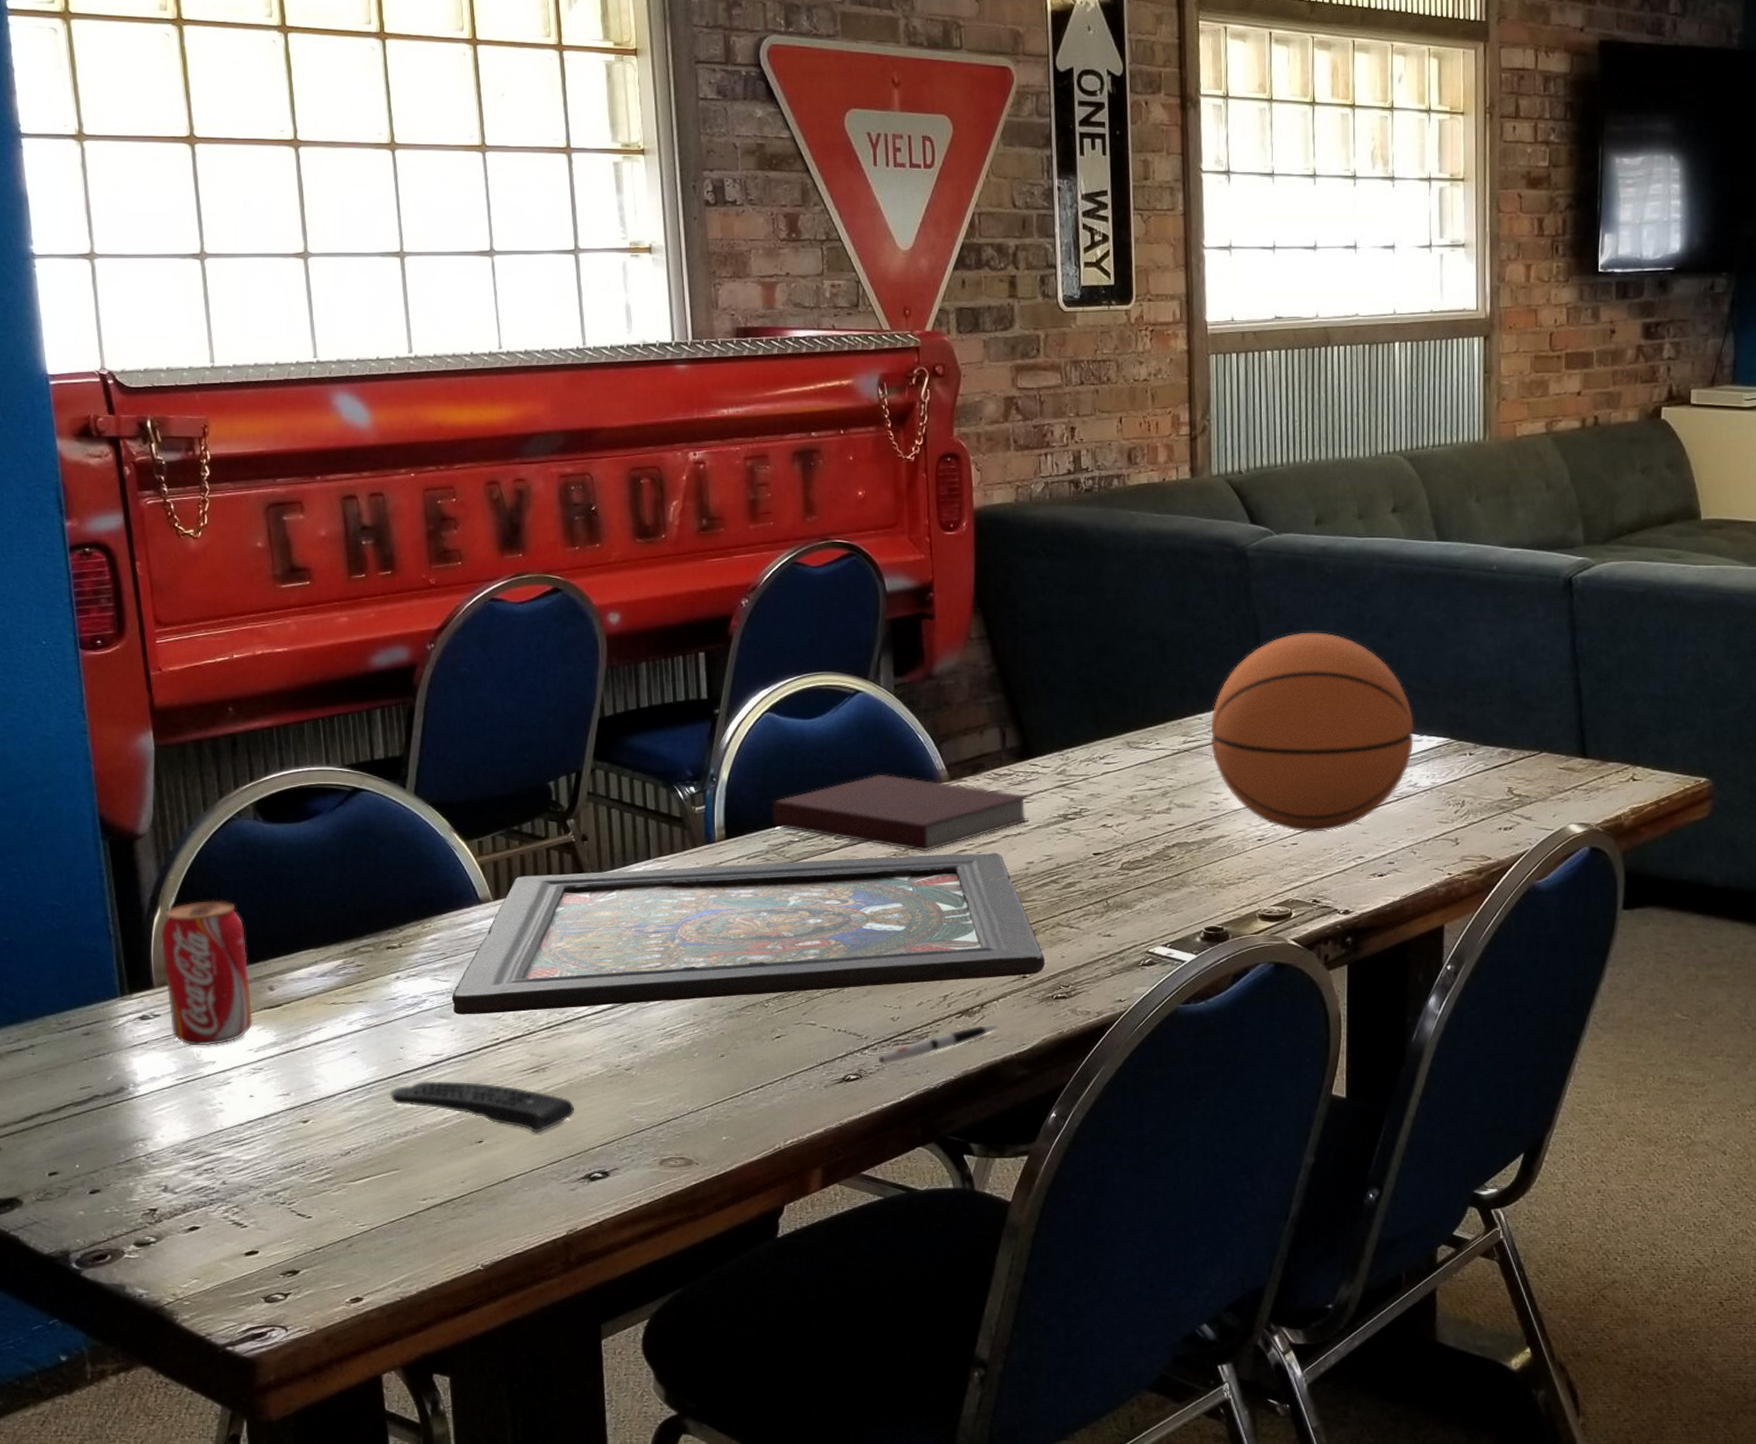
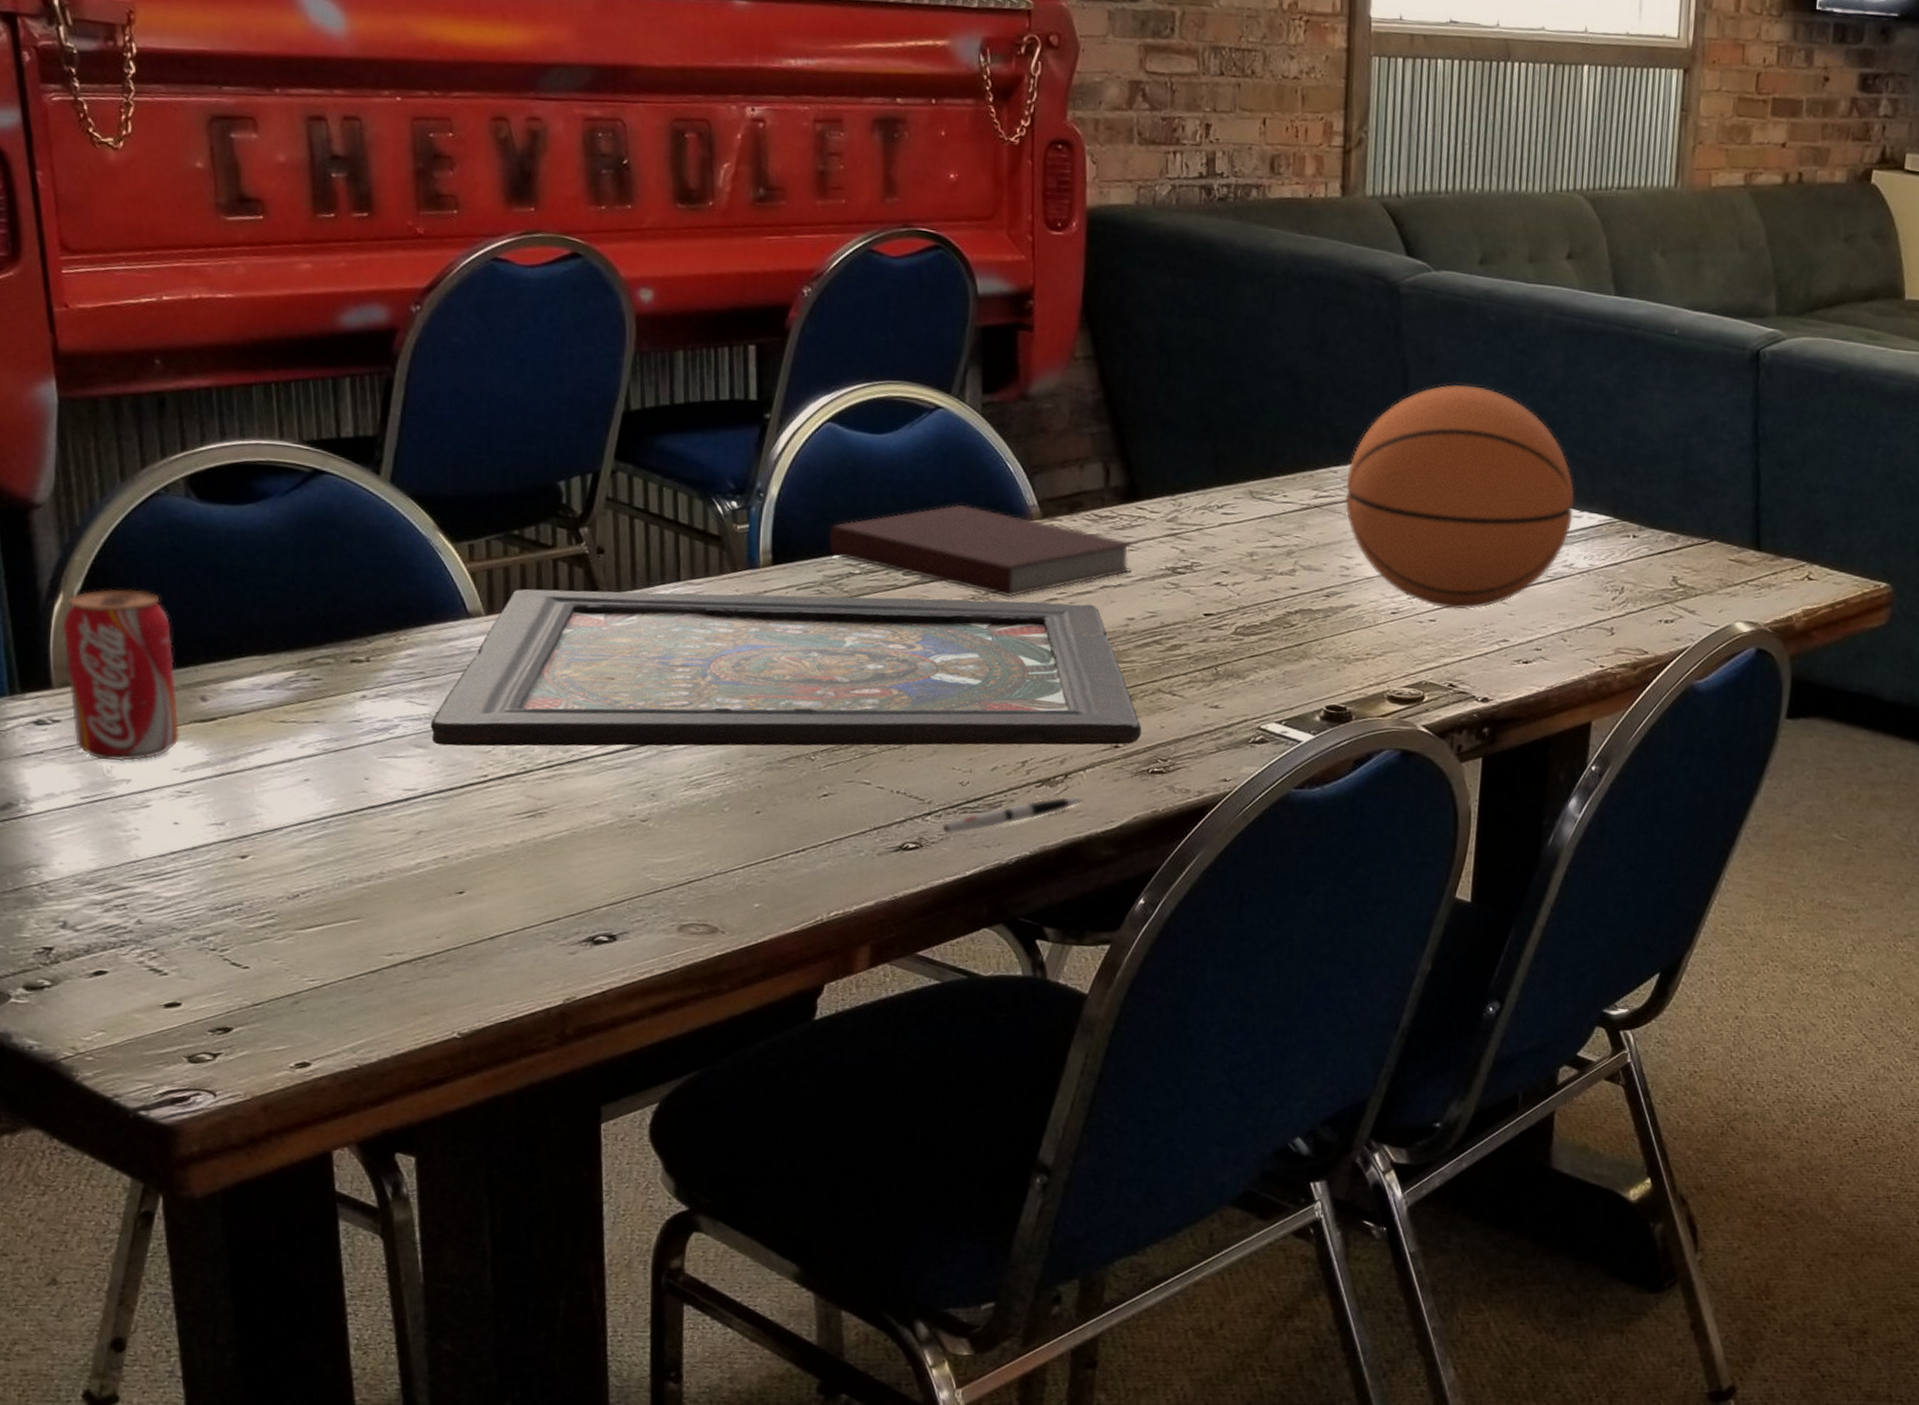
remote control: present [389,1081,575,1133] -> none [349,818,578,887]

